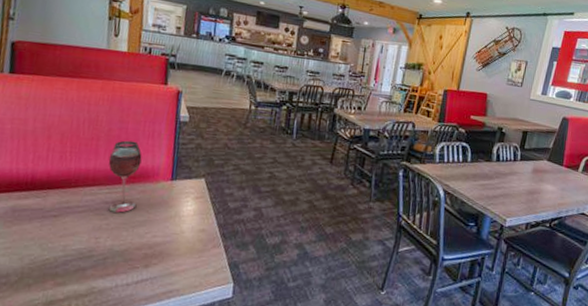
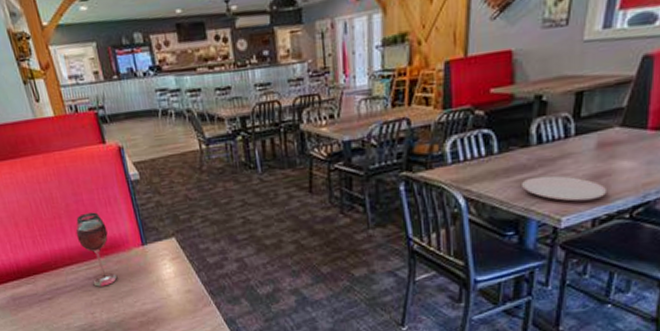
plate: none [483,184,537,209] -> present [522,175,608,202]

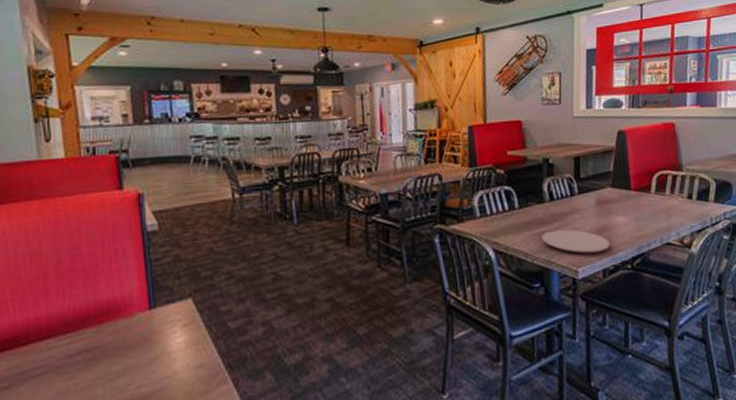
wineglass: present [75,212,117,287] -> none [63,269,108,367]

